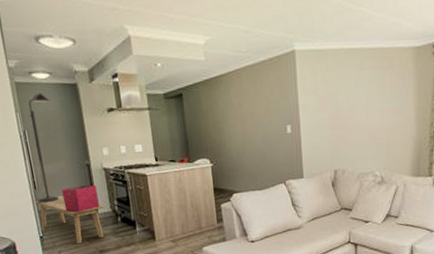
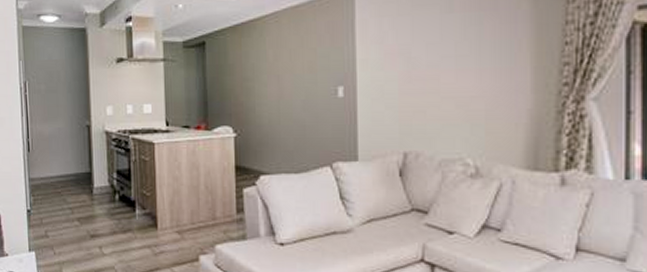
lamp: present [28,93,59,203] -> none [28,38,56,169]
bench: present [34,195,104,244] -> none [25,161,101,224]
storage bin: present [62,185,100,212] -> none [57,151,97,184]

